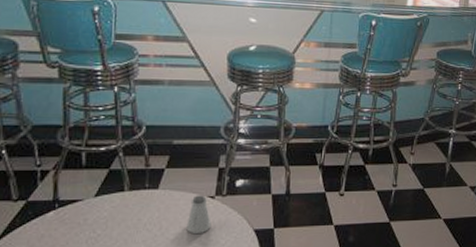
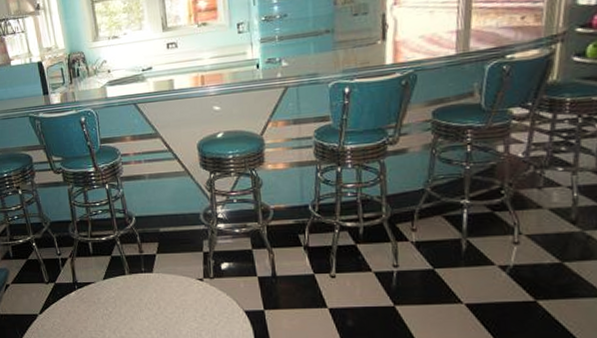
saltshaker: present [186,195,211,235] -> none [181,278,204,314]

